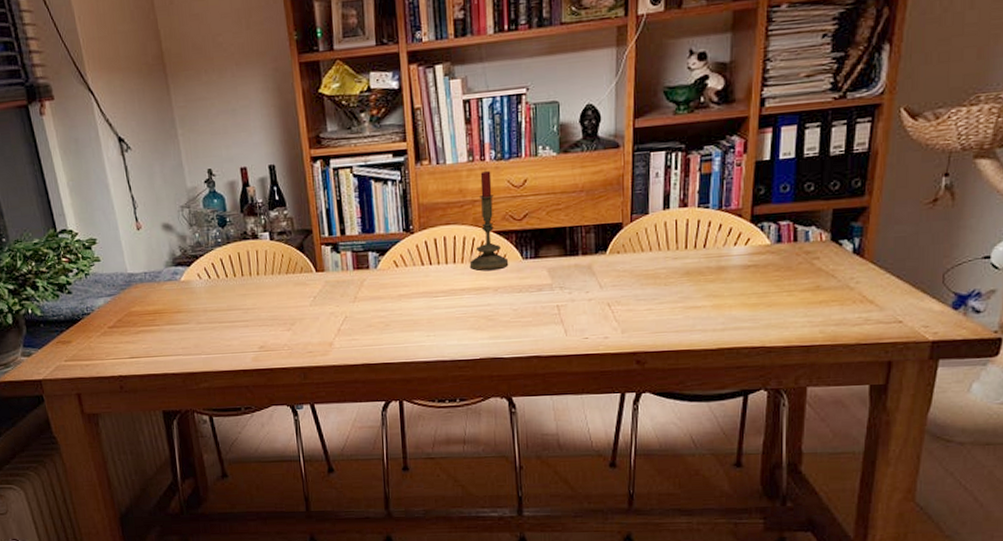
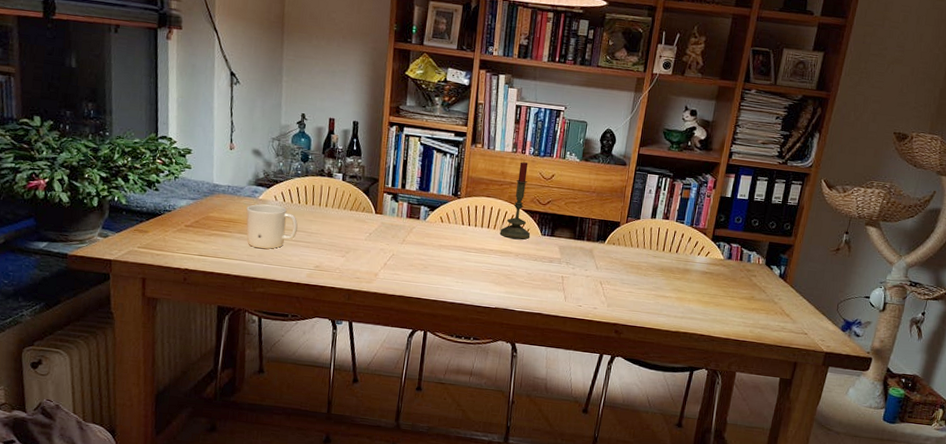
mug: none [170,284,231,339] -> present [246,204,298,249]

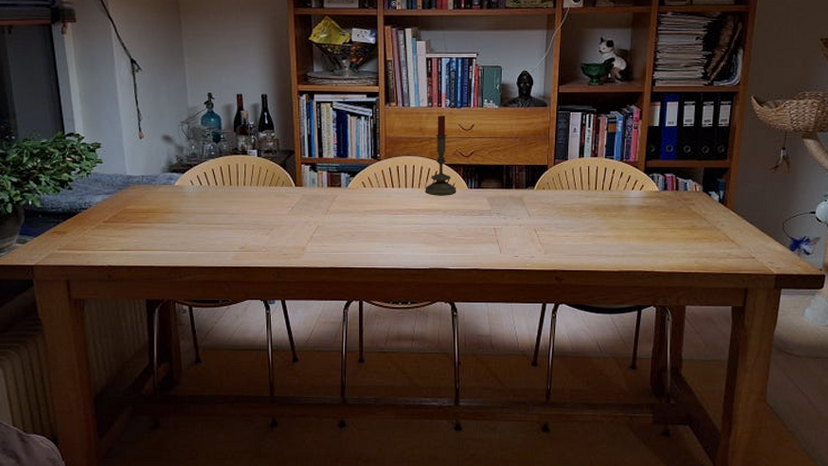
mug: present [246,204,298,249] -> none [163,189,218,236]

